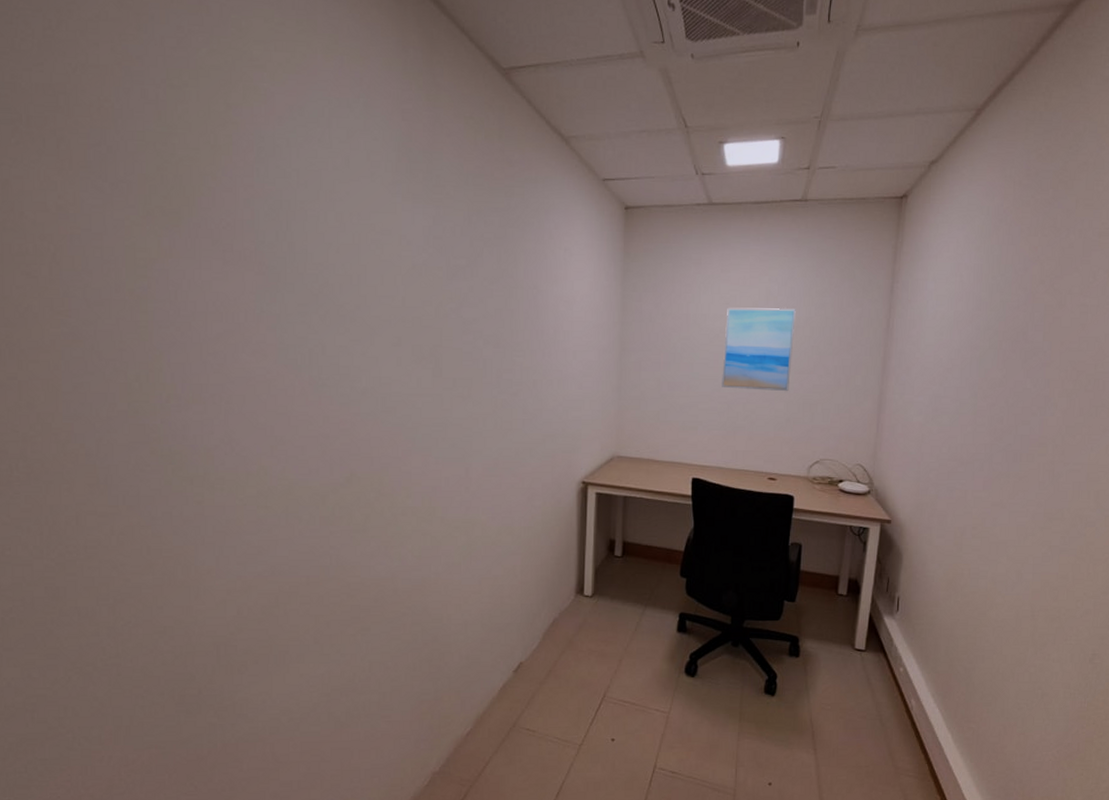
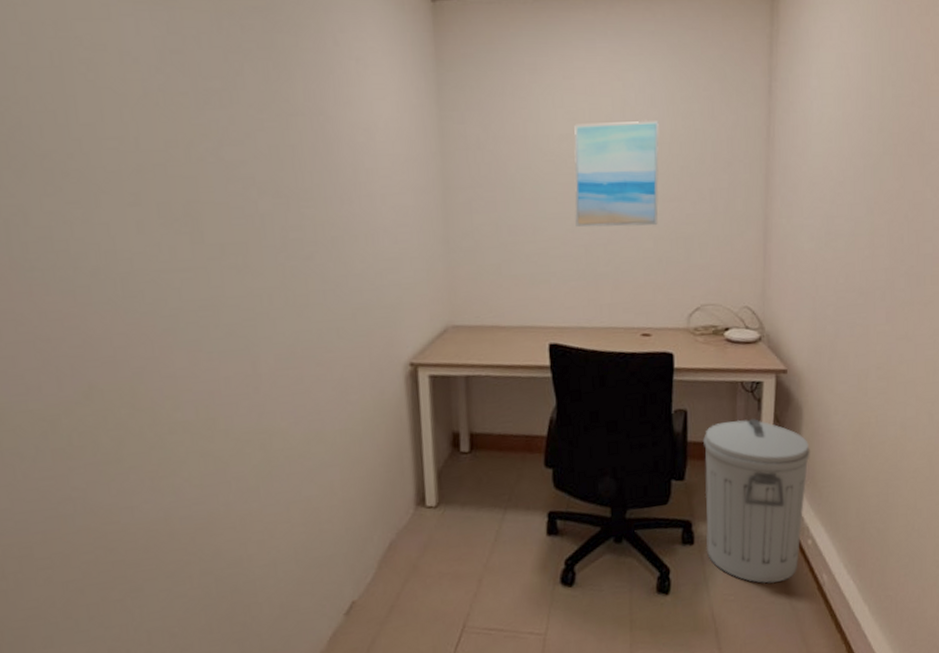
trash can: none [809,558,907,700] -> present [702,418,810,583]

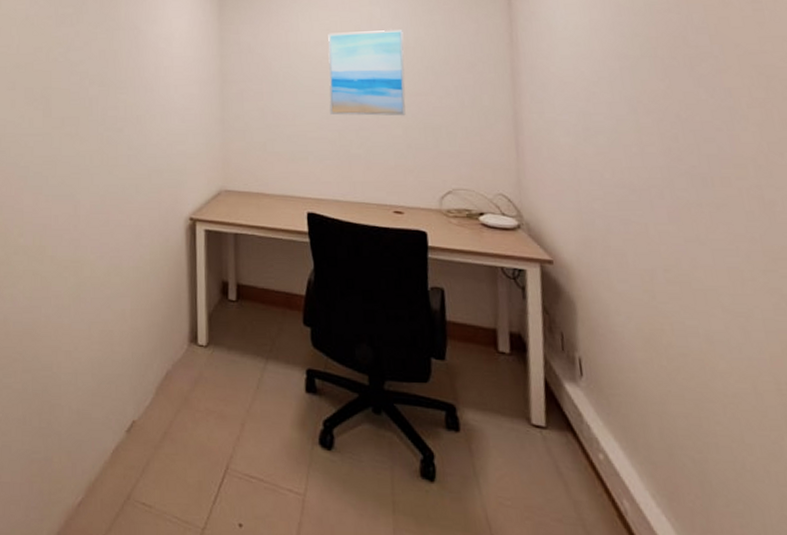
trash can: present [702,418,810,583] -> none [462,306,591,497]

